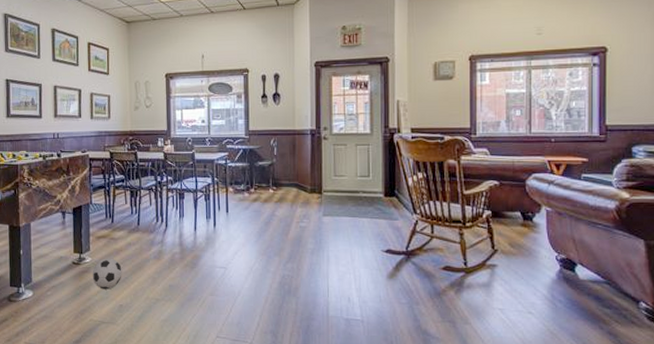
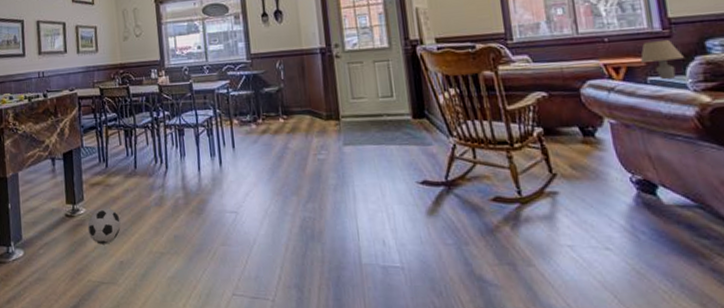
table lamp: none [579,143,613,178] -> present [640,39,684,80]

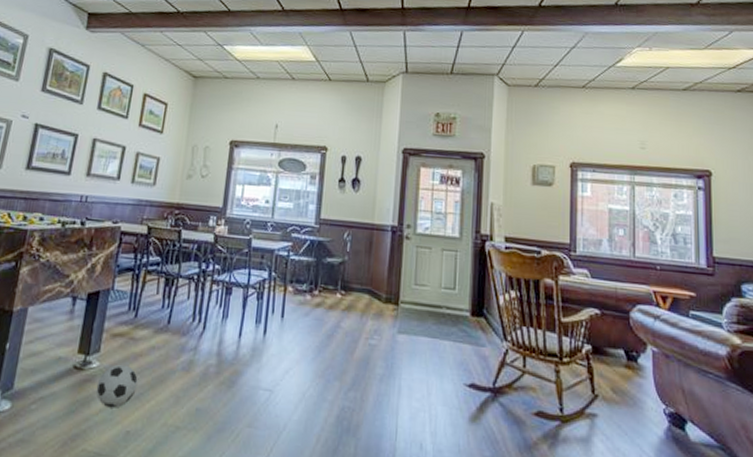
table lamp: present [640,39,684,80] -> none [686,276,722,317]

